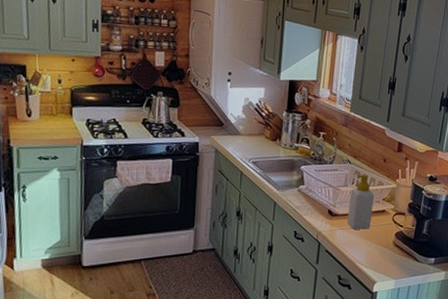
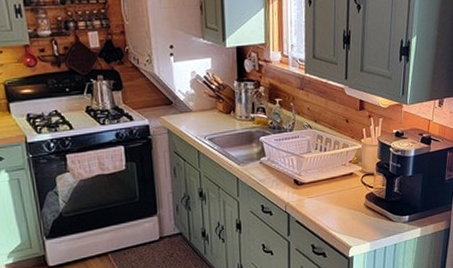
soap bottle: present [347,174,375,230] -> none [314,138,341,196]

